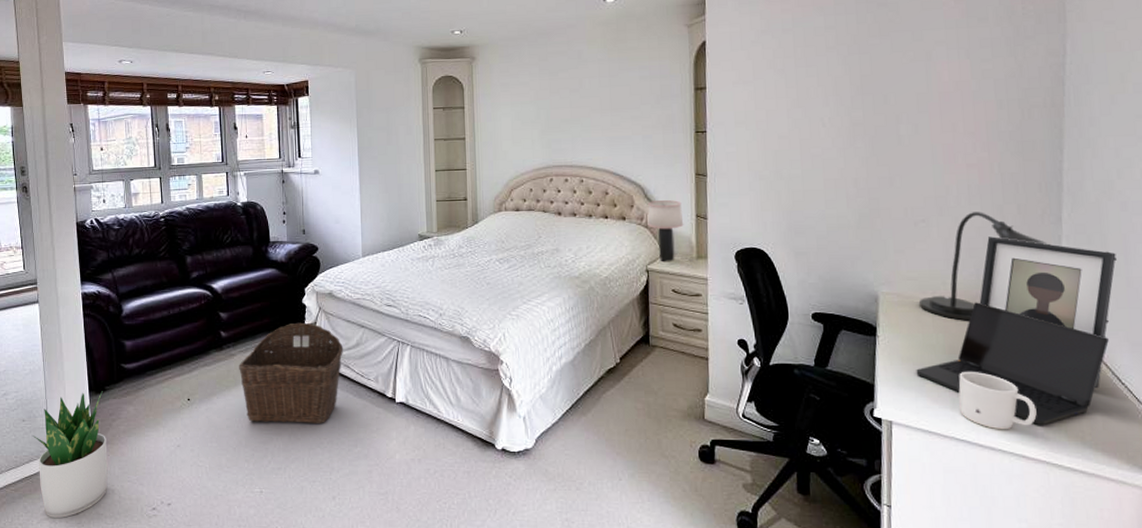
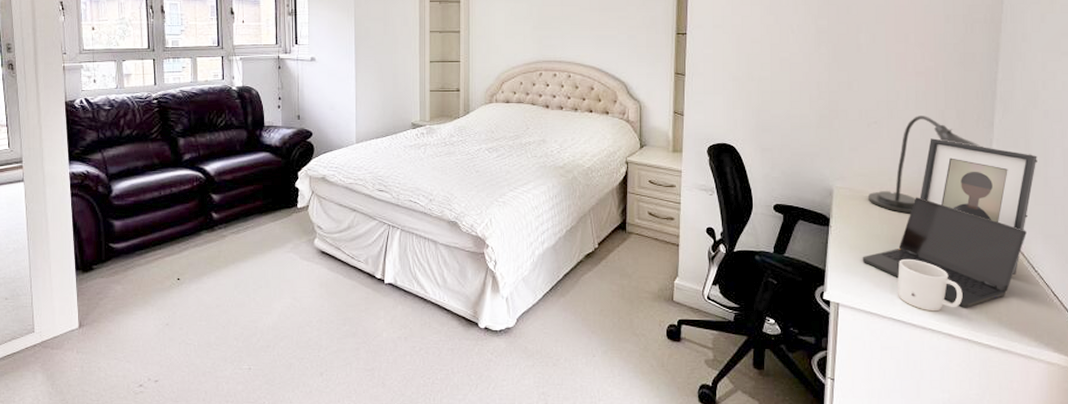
planter: present [32,391,108,519] -> none [15,270,94,396]
wicker basket: present [239,322,343,423] -> none [230,205,334,303]
table lamp: present [647,200,684,262] -> none [629,97,662,155]

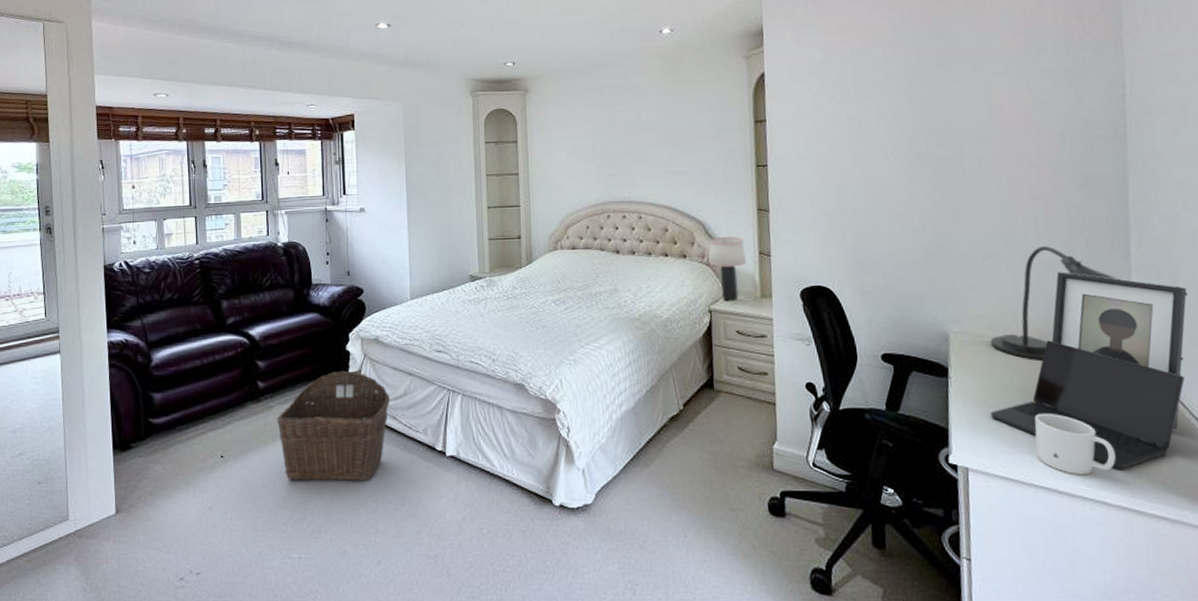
wicker basket: none [230,205,334,303] -> present [277,370,390,481]
table lamp: none [629,97,662,155] -> present [709,237,747,302]

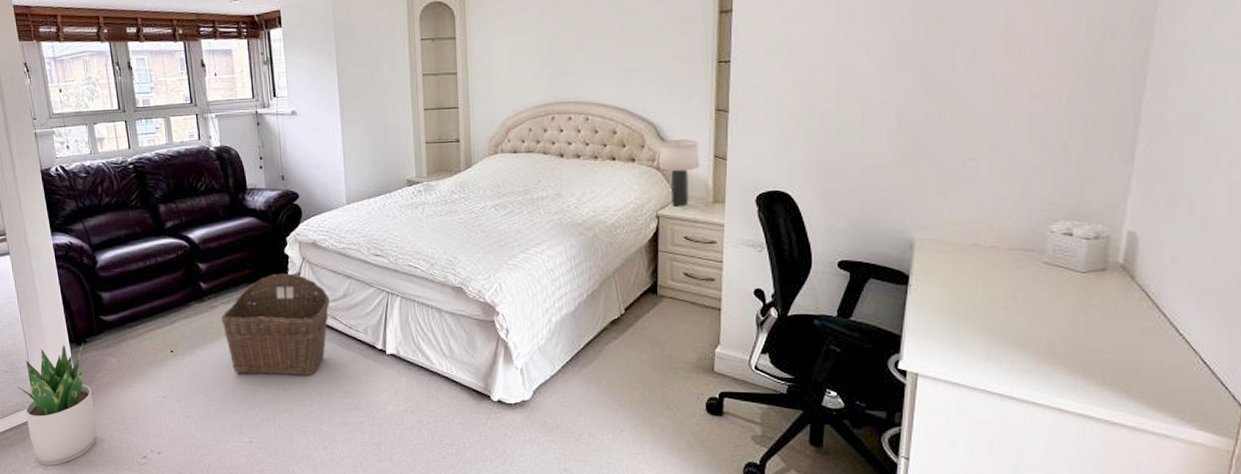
planter: none [49,449,132,593] -> present [17,343,97,466]
desk lamp: present [990,246,1118,360] -> none [959,148,1115,269]
laptop: present [990,340,1185,470] -> none [949,248,1171,379]
mug: present [1034,412,1116,475] -> none [992,321,1079,383]
picture frame: present [1051,272,1187,430] -> none [1028,176,1193,340]

